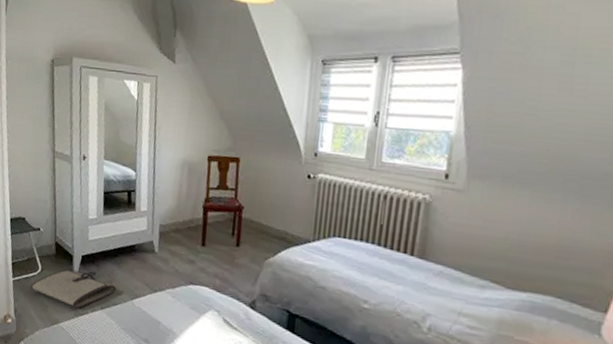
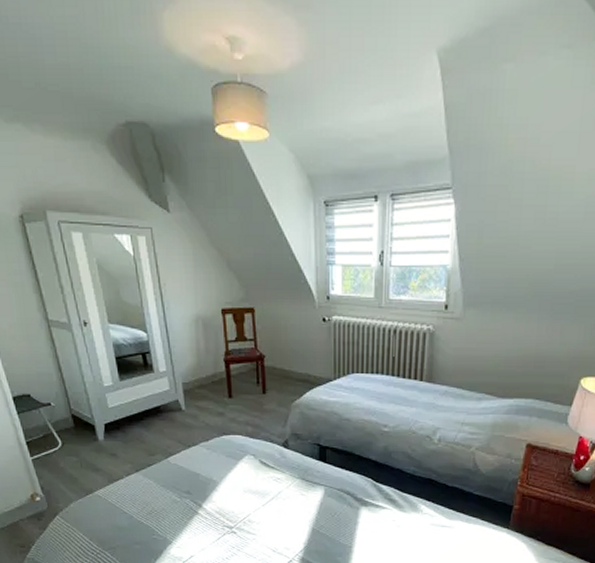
tool roll: present [30,269,117,309] -> none [53,437,149,475]

